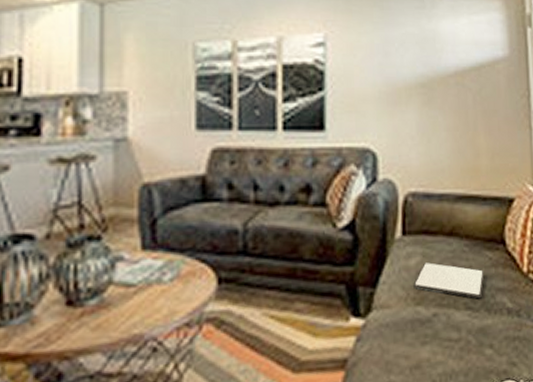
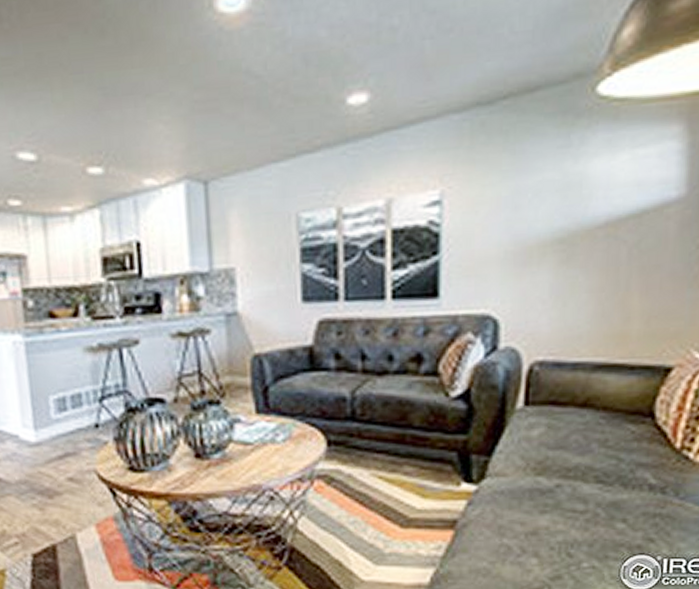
tablet: present [413,262,485,299] -> none [534,434,624,473]

